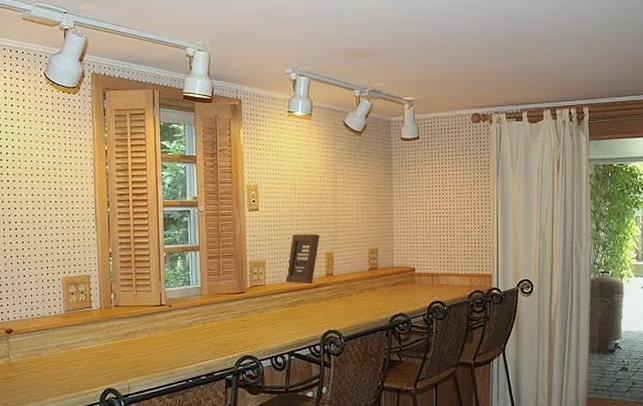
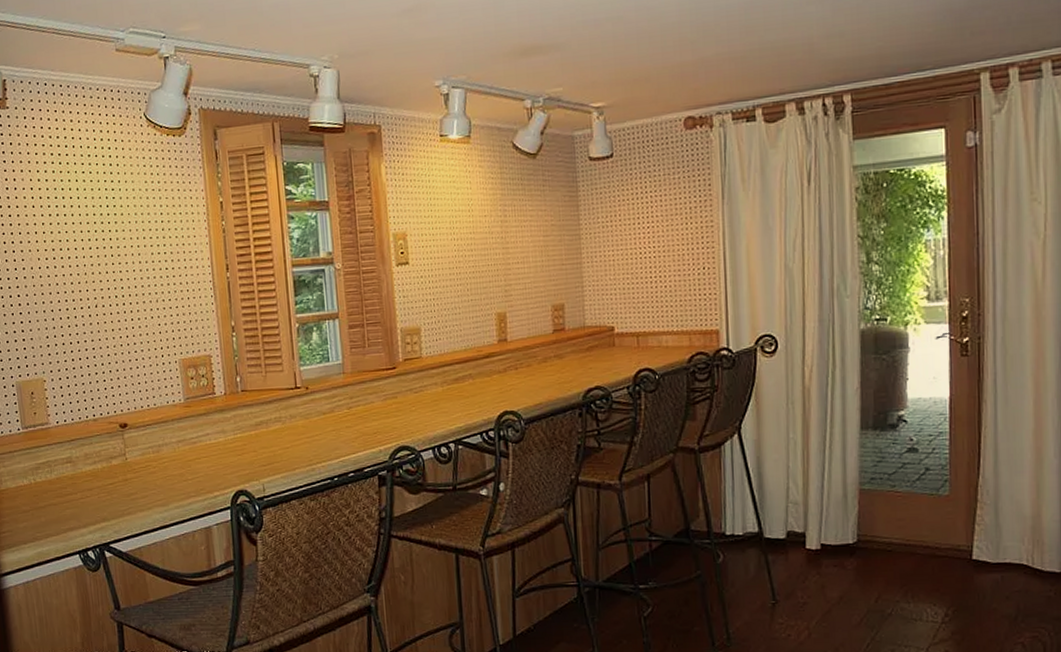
picture frame: present [285,233,320,285] -> none [446,289,489,355]

